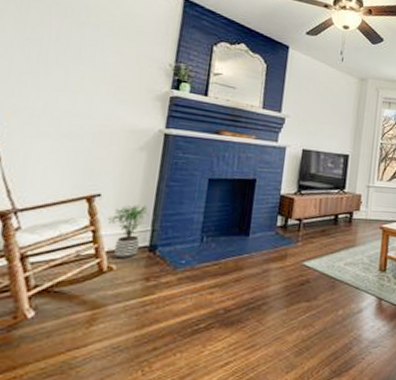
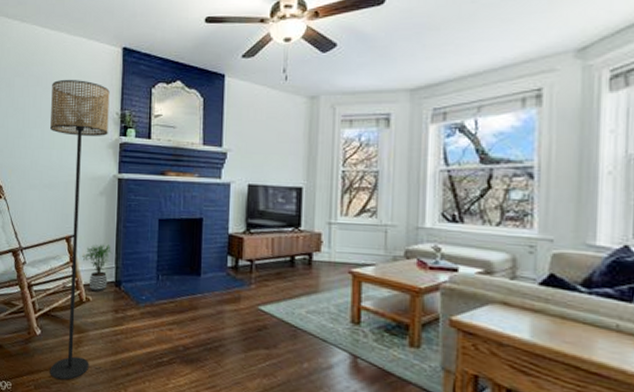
floor lamp: none [42,16,164,370] -> present [49,80,110,381]

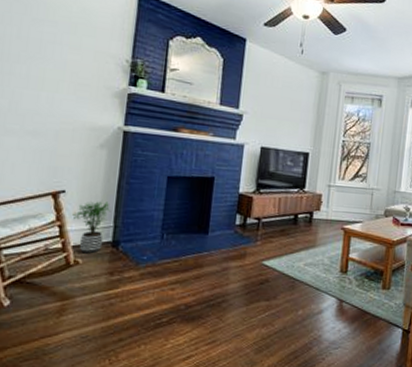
floor lamp: present [49,80,110,381] -> none [19,12,120,355]

